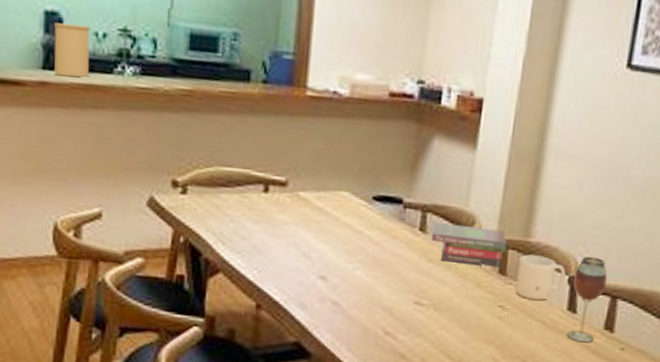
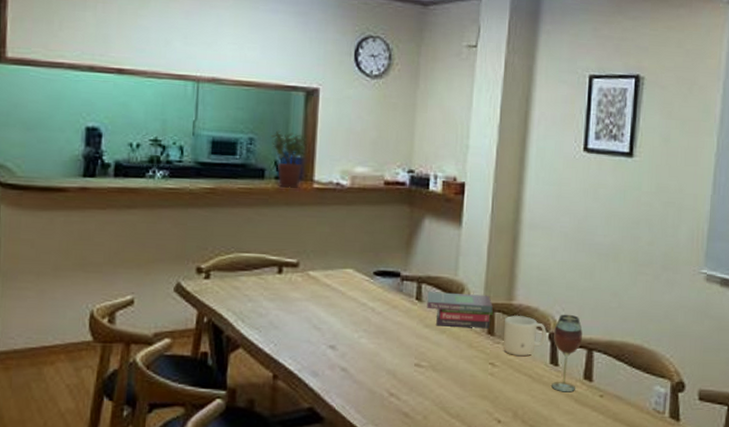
canister: present [54,23,90,78] -> none [93,137,126,183]
potted plant: none [258,24,300,95] -> present [271,129,306,188]

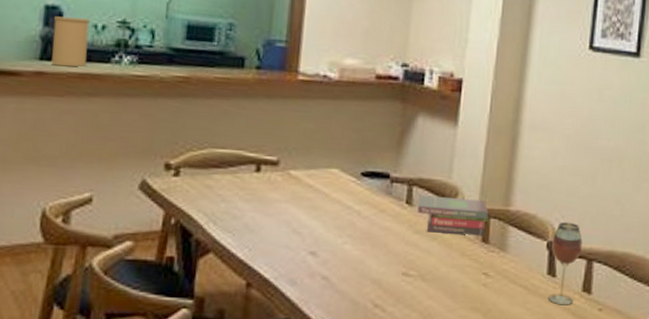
canister: none [93,137,126,183] -> present [51,16,90,68]
potted plant: present [271,129,306,188] -> none [253,15,292,80]
mug: present [503,315,547,357] -> none [498,221,545,267]

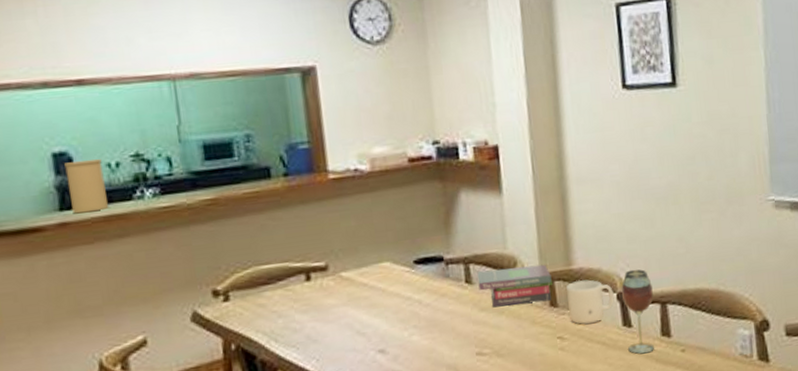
mug: none [498,221,545,267] -> present [566,279,614,325]

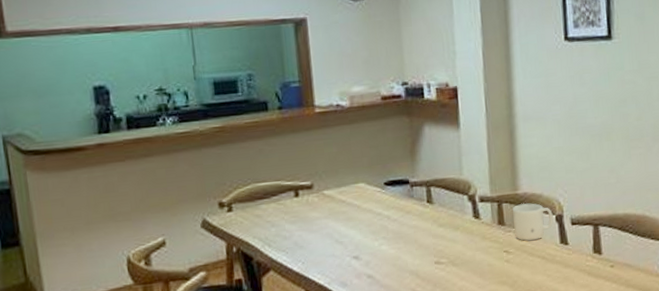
canister: present [64,159,108,214] -> none [103,92,137,137]
books: present [477,264,554,308] -> none [437,188,502,224]
wineglass: present [621,269,654,354] -> none [559,195,587,268]

